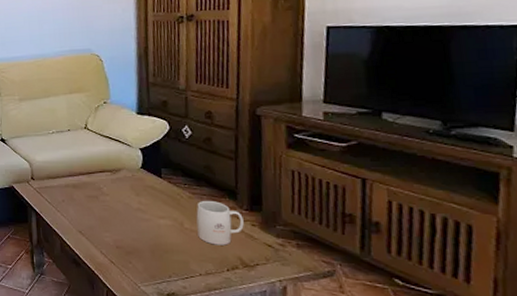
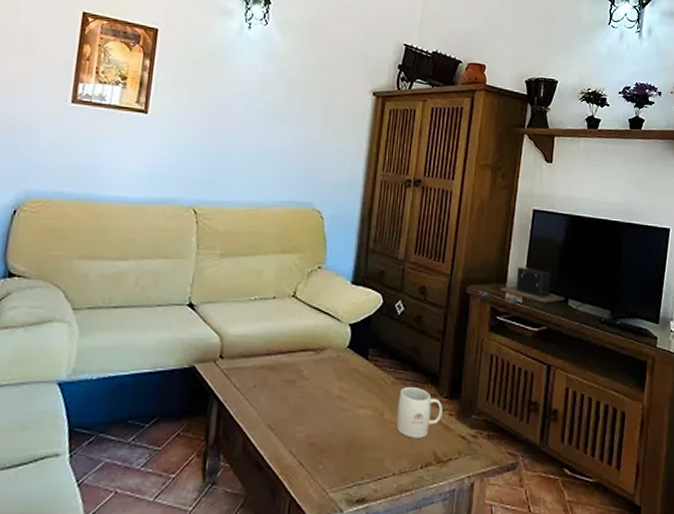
game console: none [270,84,377,122] -> present [478,267,564,305]

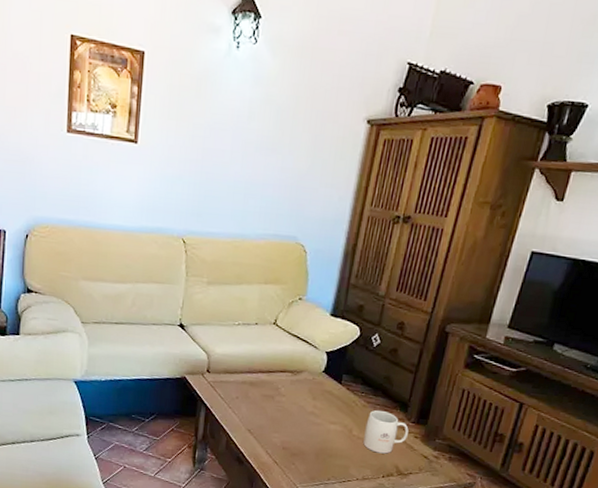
game console: present [478,267,564,305] -> none [457,309,551,346]

